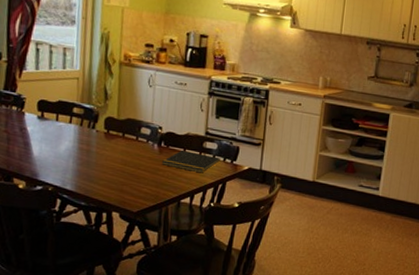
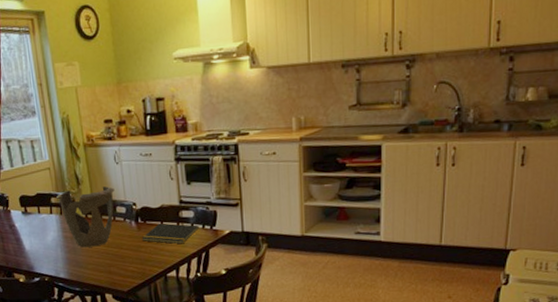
decorative bowl: none [80,103,143,163] -> present [57,186,115,248]

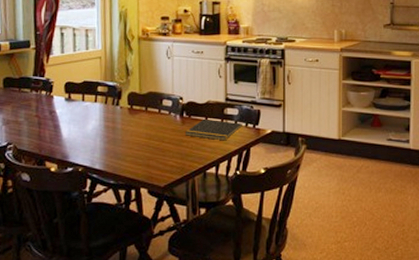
decorative bowl: present [57,186,115,248] -> none [104,79,163,139]

